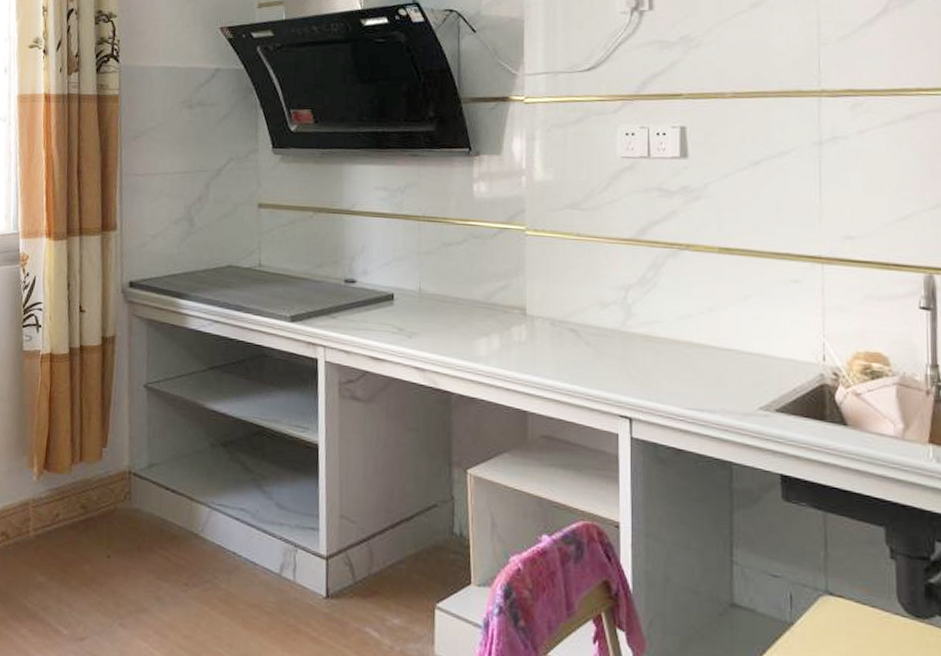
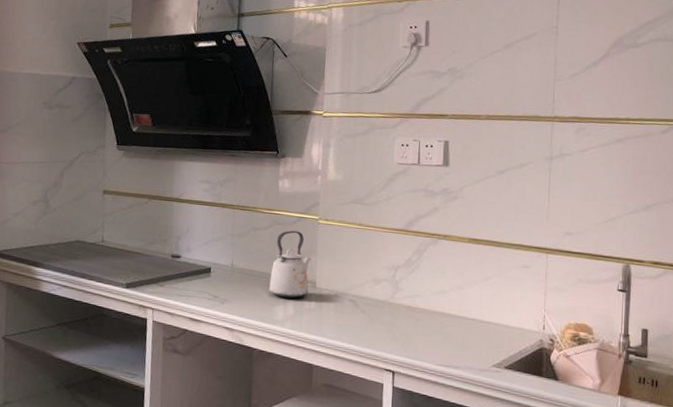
kettle: none [467,245,518,330] -> present [269,230,311,299]

